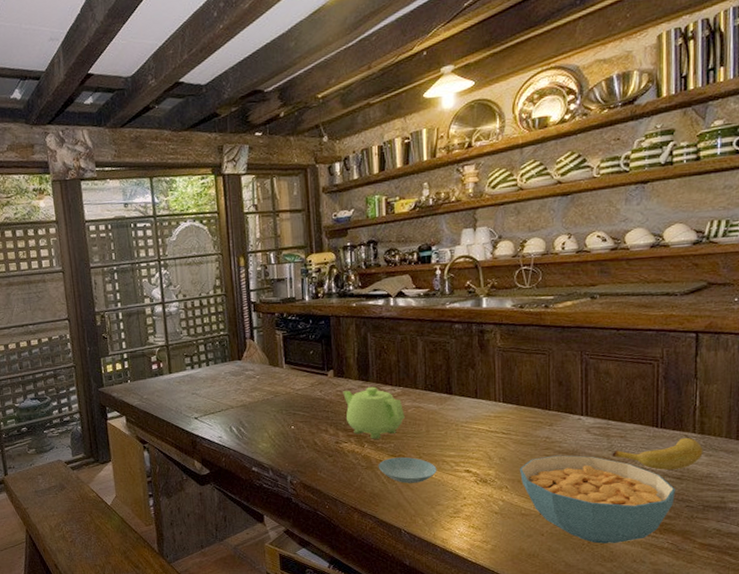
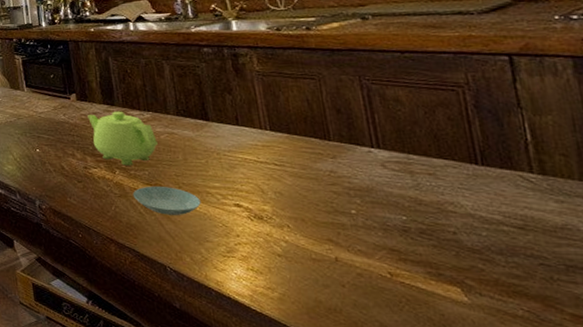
cereal bowl: present [520,455,676,544] -> none [302,192,521,304]
banana: present [612,438,703,470] -> none [420,179,551,217]

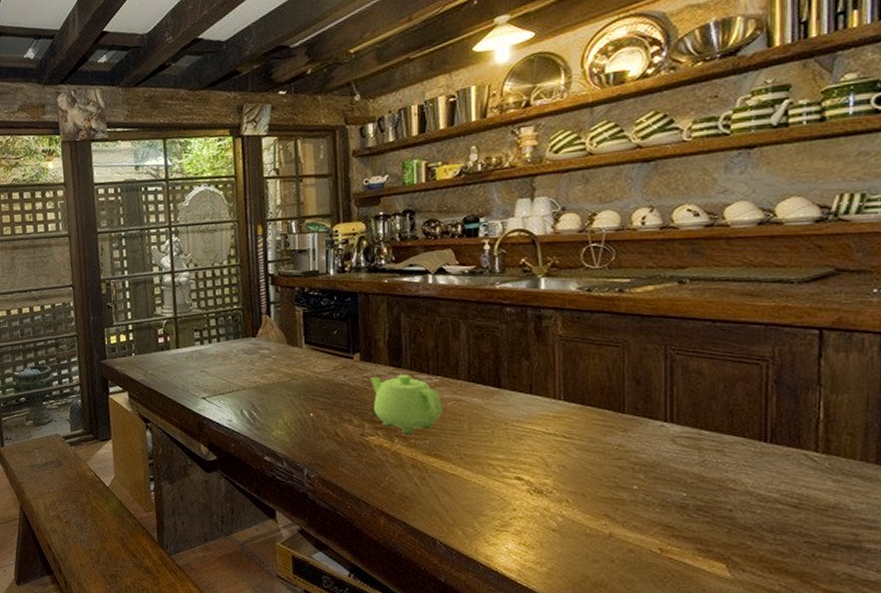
saucer: present [132,186,201,215] -> none [410,456,481,487]

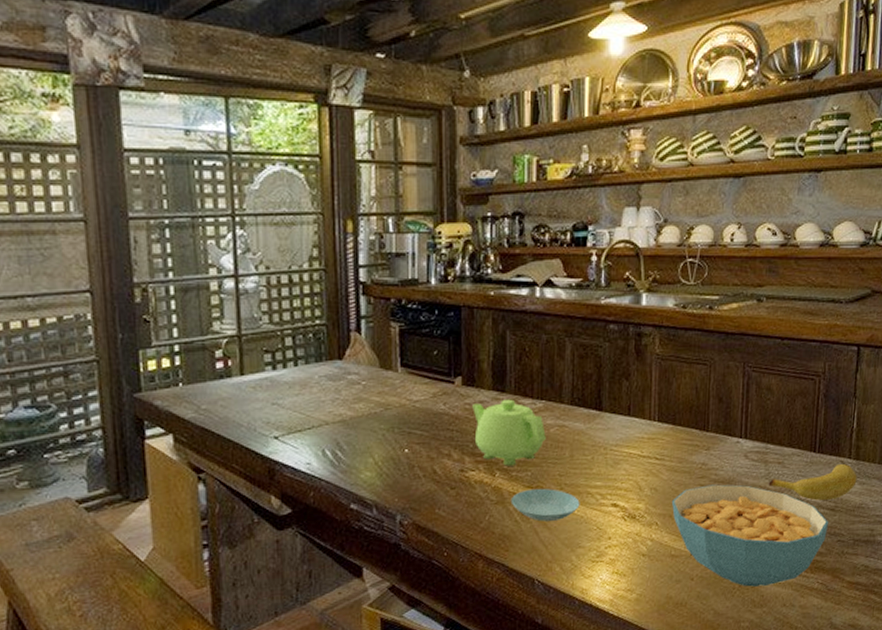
saucer: none [410,456,481,487] -> present [510,488,580,522]
cereal bowl: none [585,467,792,580] -> present [672,484,829,587]
banana: none [704,458,829,495] -> present [768,464,857,501]

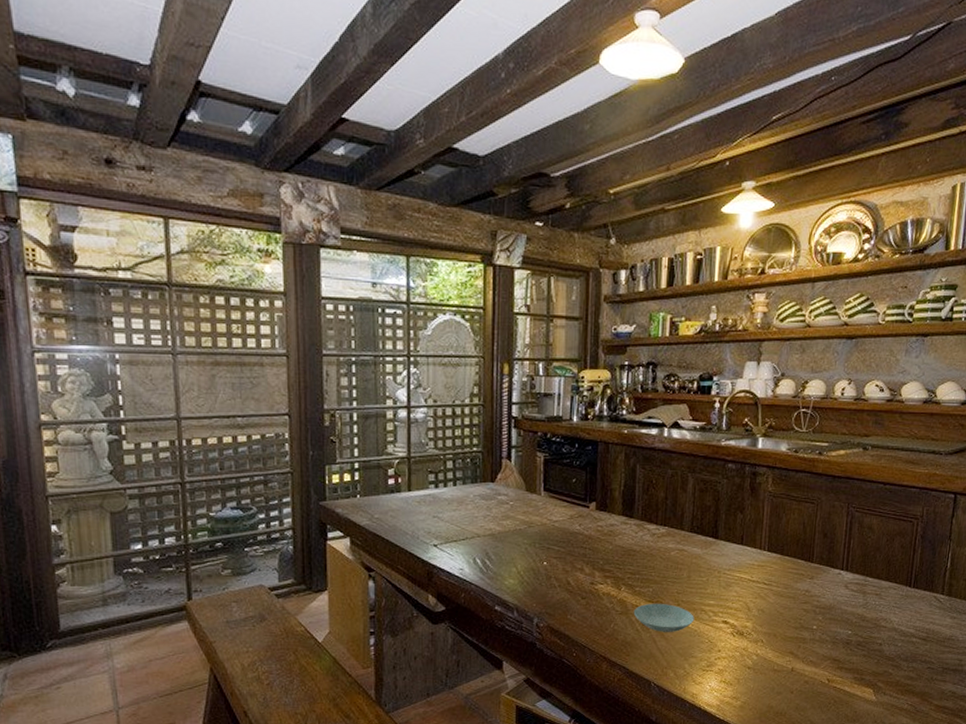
teapot: present [473,399,546,466] -> none [604,524,667,582]
cereal bowl: present [672,484,829,587] -> none [777,610,921,703]
banana: present [768,464,857,501] -> none [866,599,949,630]

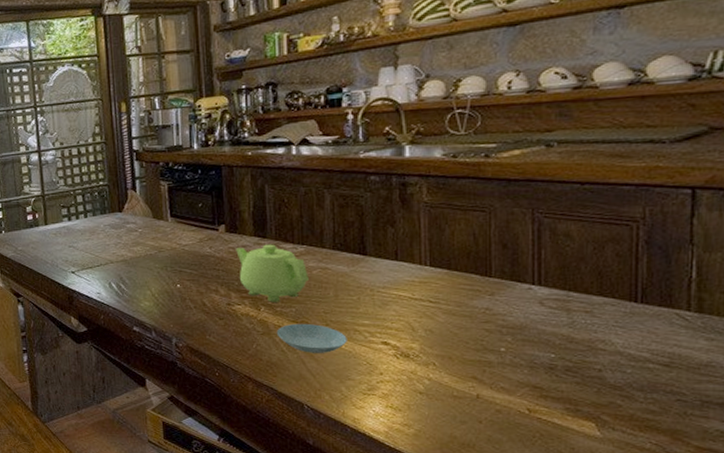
teapot: none [604,524,667,582] -> present [236,244,309,302]

